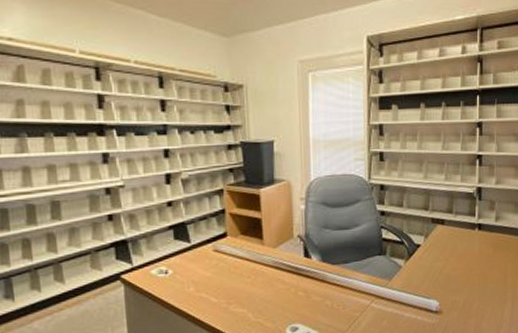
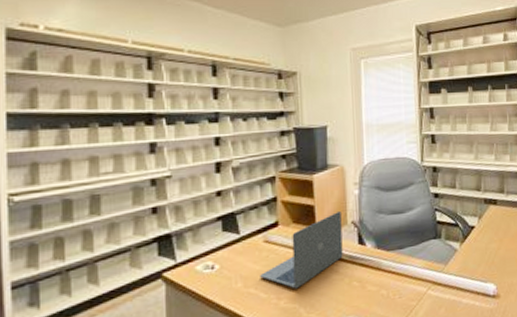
laptop: none [210,225,289,296] -> present [260,212,343,289]

